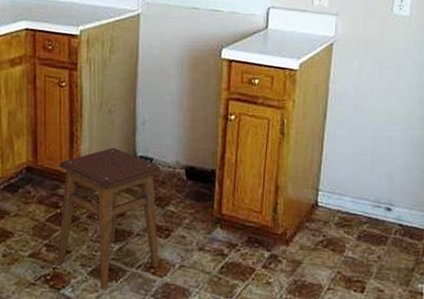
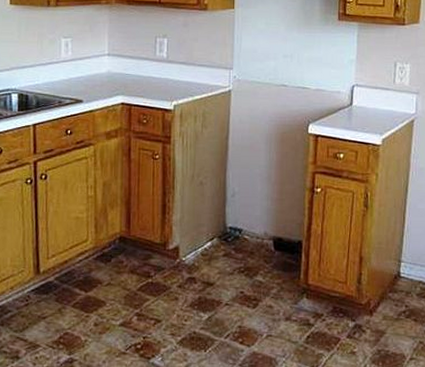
stool: present [58,148,161,290] -> none [149,219,250,359]

